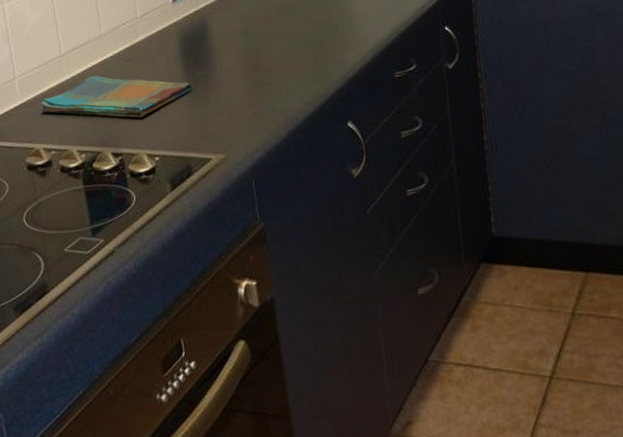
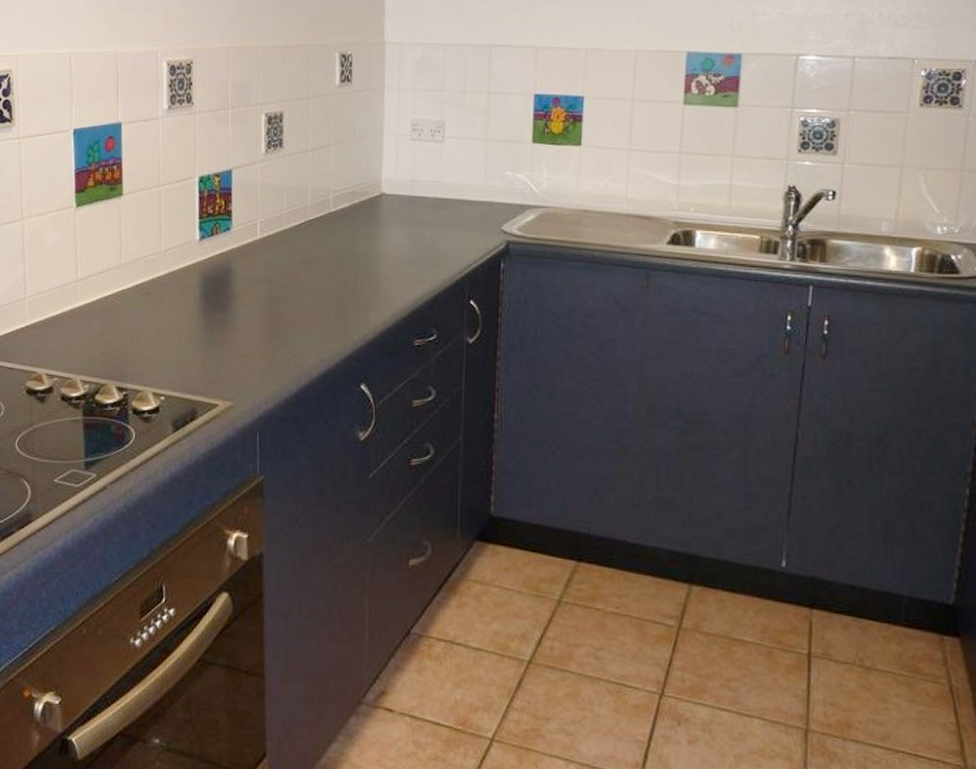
dish towel: present [40,75,193,118] -> none [47,306,208,355]

